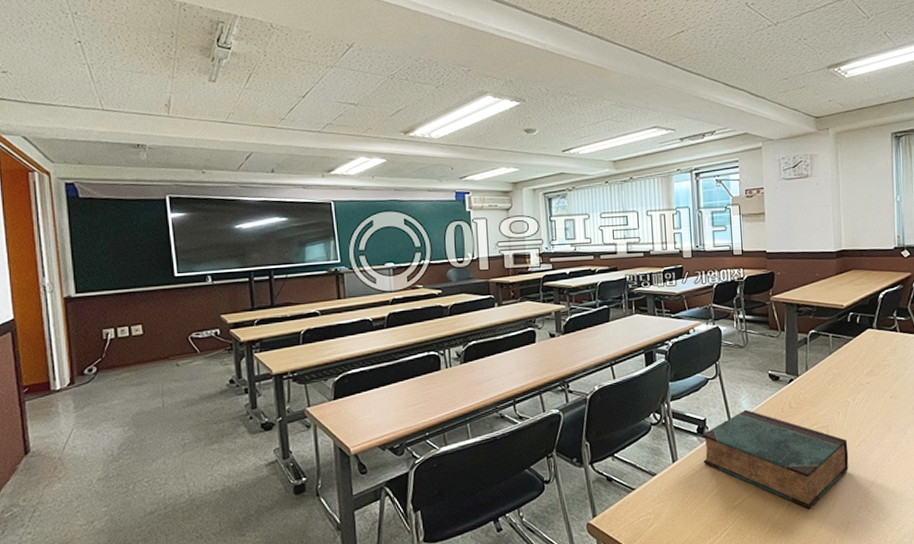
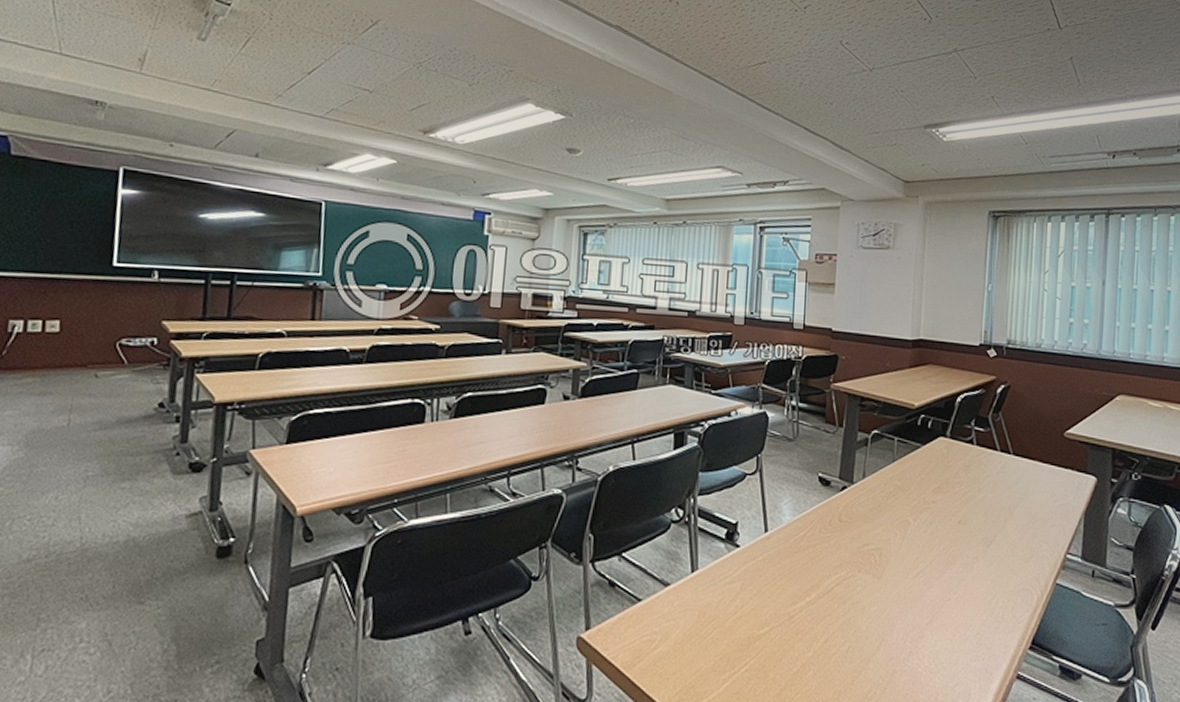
book: present [702,409,849,510] -> none [728,516,903,650]

